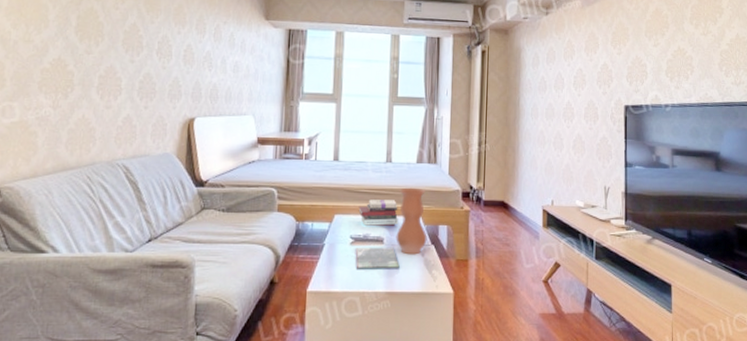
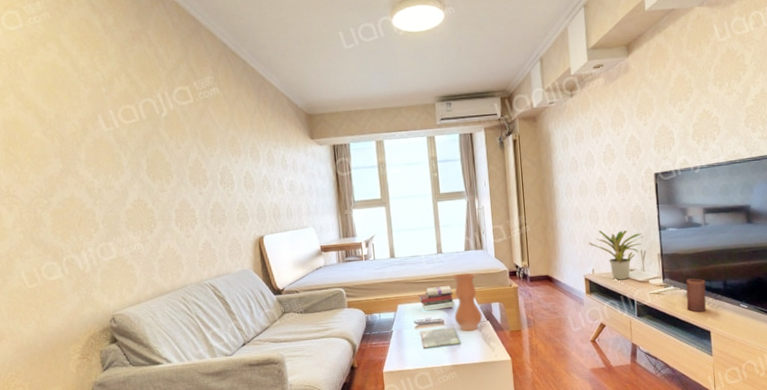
potted plant: none [551,159,608,216] -> present [589,230,643,281]
candle: none [648,224,669,262] -> present [686,278,707,312]

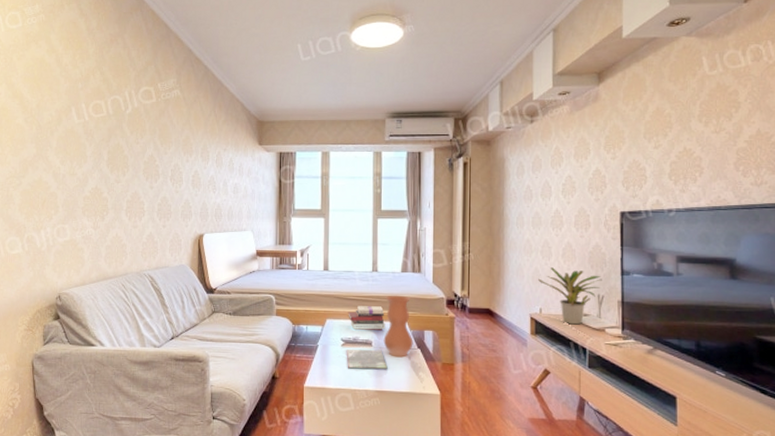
candle: present [686,278,707,312] -> none [648,334,674,373]

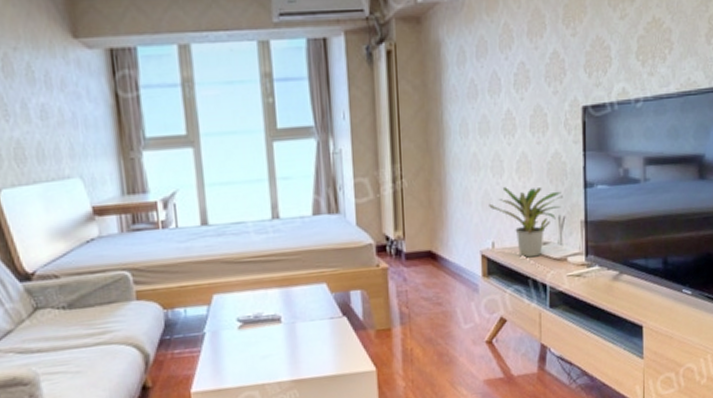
magazine: present [346,349,388,370] -> none [245,325,305,358]
books: present [348,306,386,330] -> none [243,266,298,304]
vase: present [383,295,414,358] -> none [293,247,337,332]

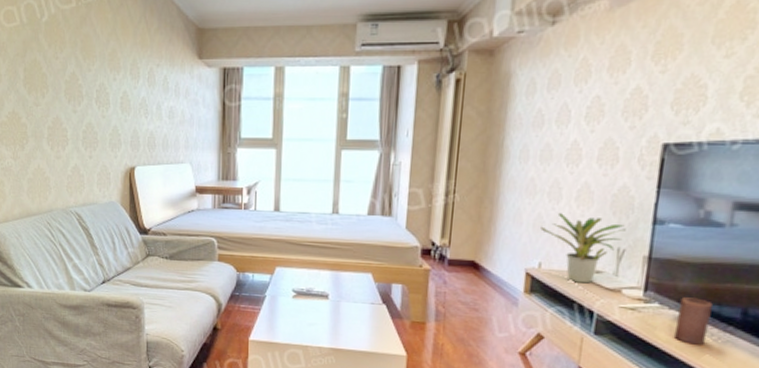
candle: none [614,254,640,301] -> present [673,297,713,345]

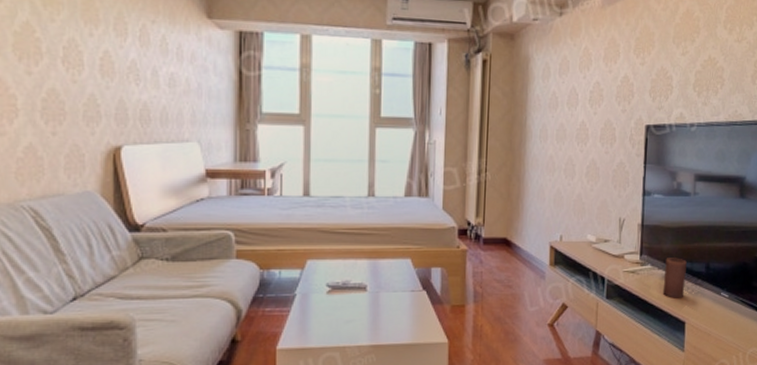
potted plant: present [540,213,626,284] -> none [560,188,624,252]

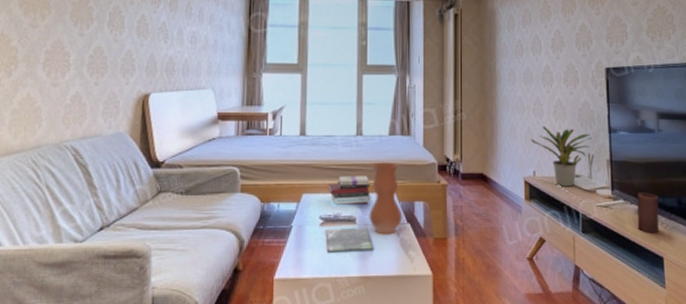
magazine: none [333,294,386,321] -> present [325,227,374,253]
books: none [335,241,385,271] -> present [328,176,372,205]
vase: none [381,225,418,303] -> present [369,162,403,235]
potted plant: none [560,188,624,252] -> present [531,126,592,187]

